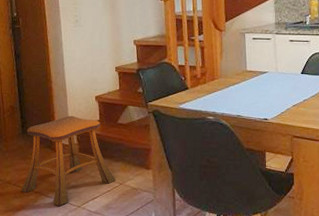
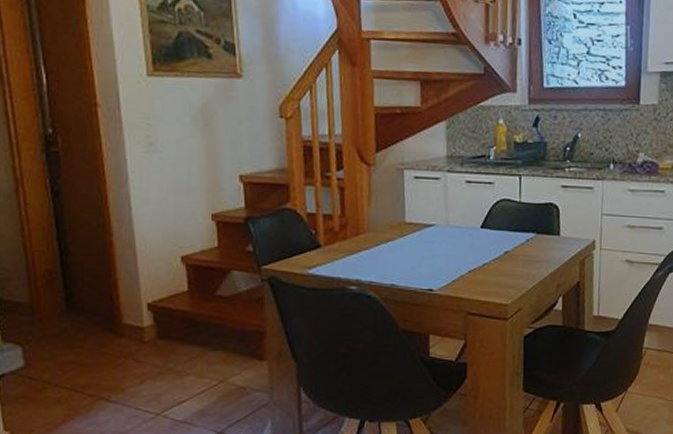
stool: present [21,115,116,206] -> none [67,284,214,414]

